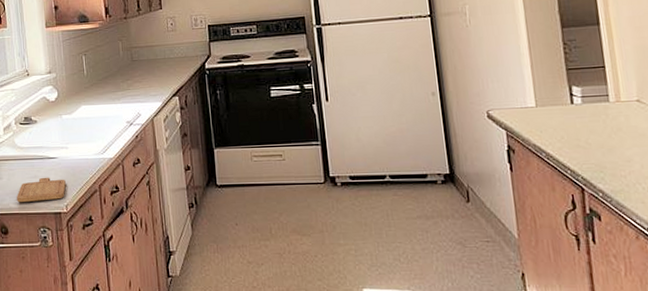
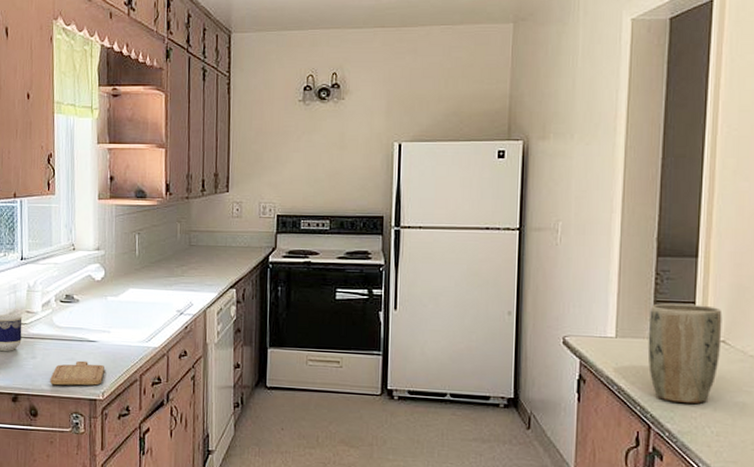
plant pot: none [563,68,638,163] -> present [647,303,723,404]

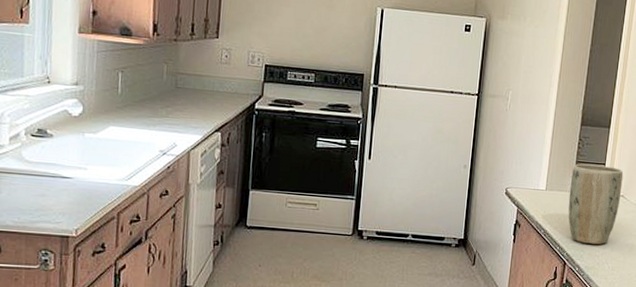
chopping board: present [50,360,104,386] -> none [16,196,79,222]

